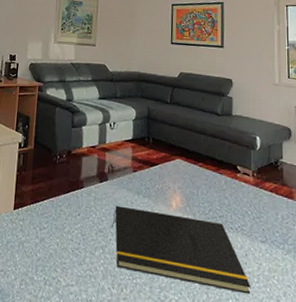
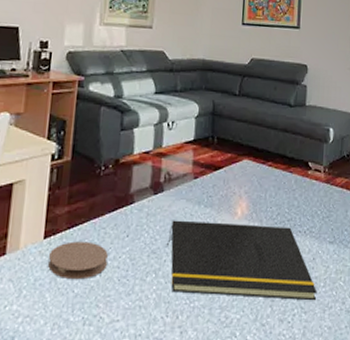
coaster: none [17,214,64,247] -> present [48,241,108,280]

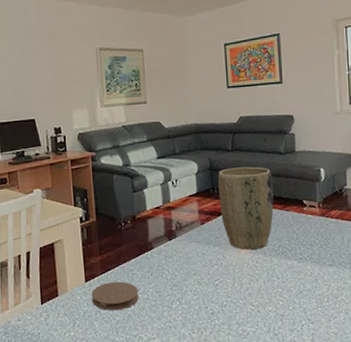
notepad: present [167,220,317,301] -> none [185,256,322,315]
plant pot: none [217,115,279,215] -> present [218,166,274,250]

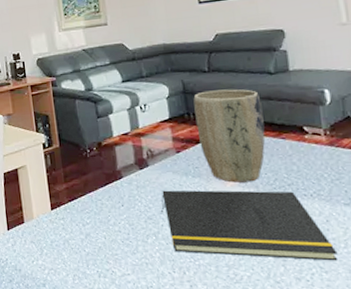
coaster: present [92,281,140,311] -> none [58,211,110,242]
notepad: none [185,256,322,315] -> present [161,190,339,261]

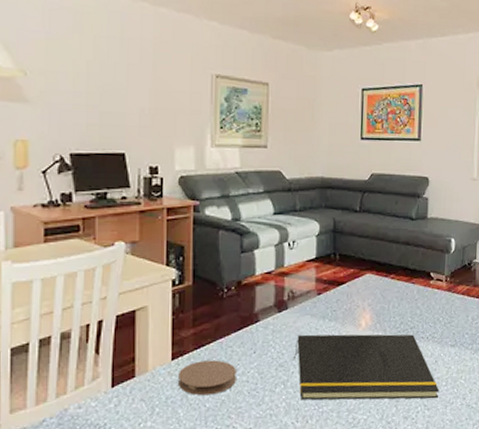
coaster: none [58,211,110,242] -> present [178,360,237,396]
plant pot: present [193,89,265,183] -> none [340,231,401,326]

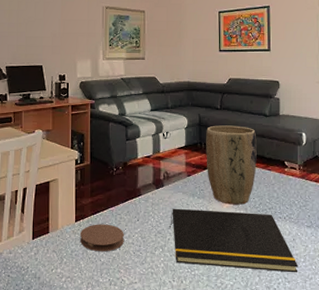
plant pot: none [340,231,401,326] -> present [206,125,257,205]

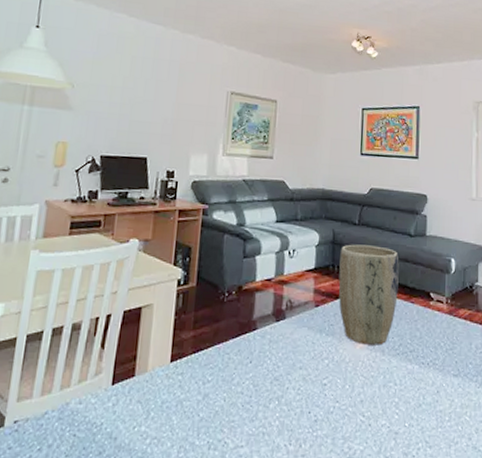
coaster: present [80,224,125,252] -> none [175,365,232,404]
notepad: present [170,208,298,273] -> none [289,347,442,435]

